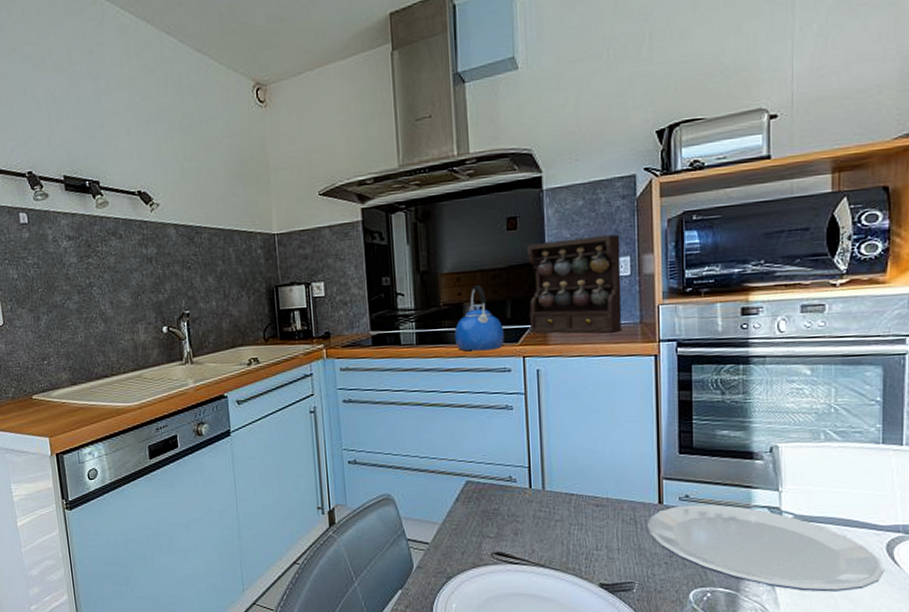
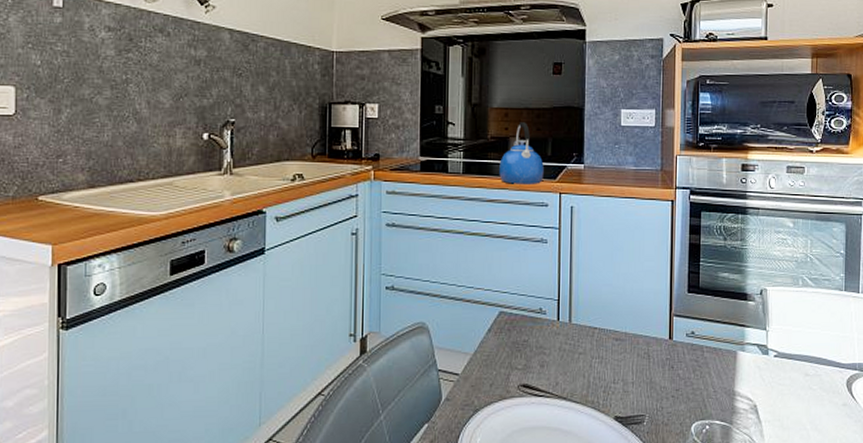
spice rack: present [527,234,621,335] -> none [567,88,648,178]
plate: present [646,504,885,592] -> none [657,341,845,424]

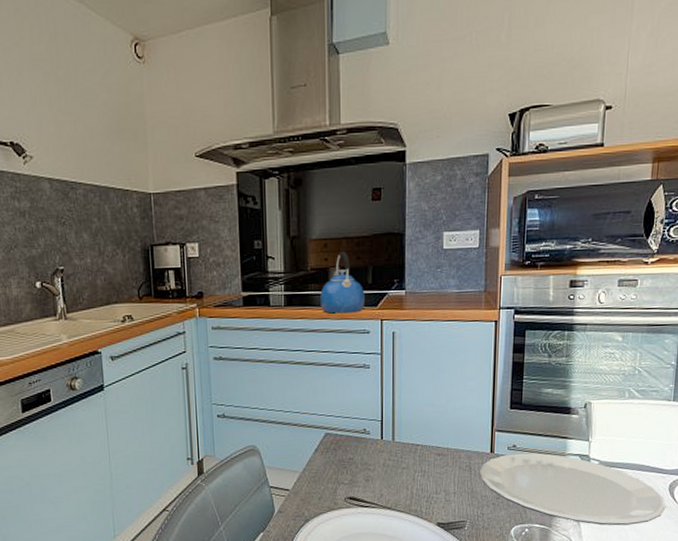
plate: none [657,341,845,424] -> present [479,453,666,526]

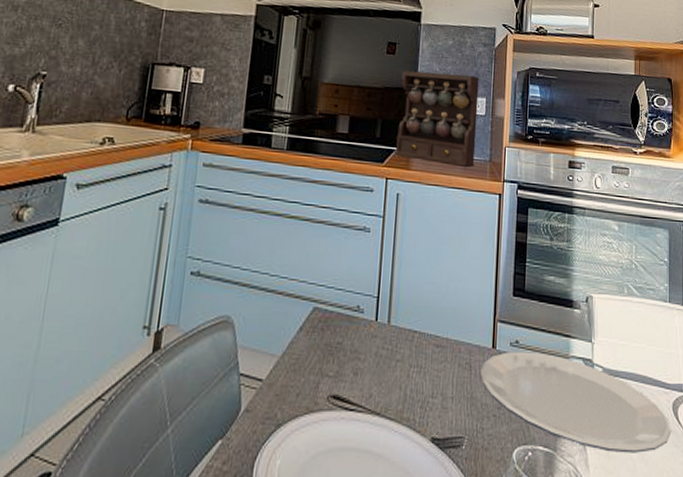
kettle: present [320,252,365,314] -> none [325,100,372,168]
spice rack: none [388,208,472,301] -> present [395,70,479,168]

